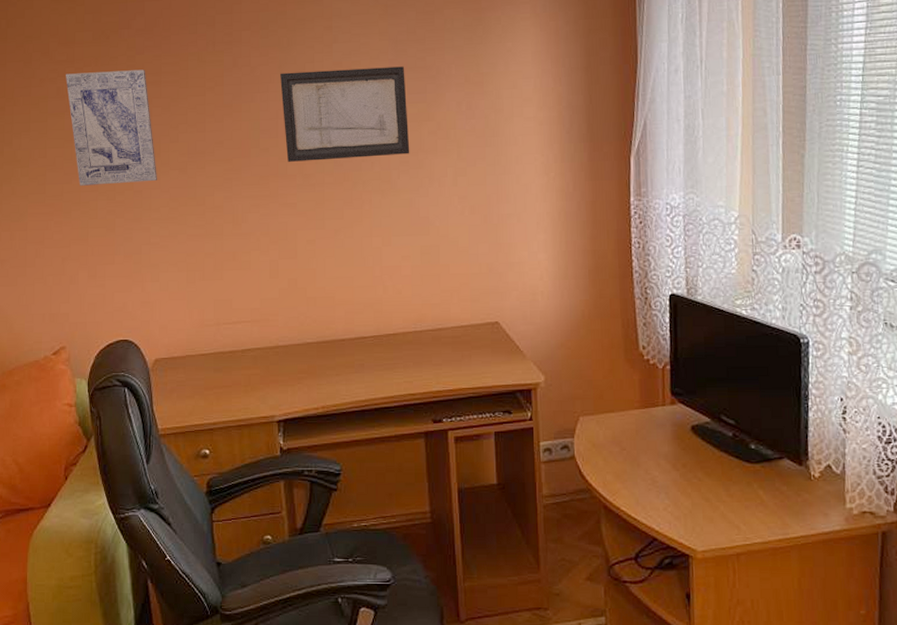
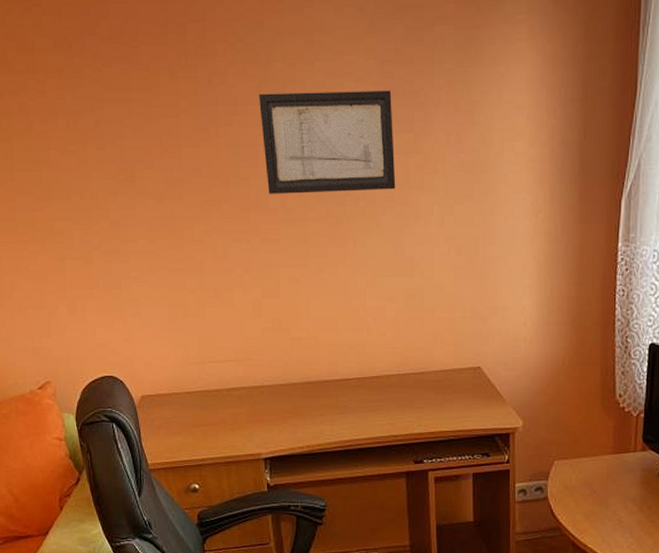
wall art: present [66,69,158,186] -> none [27,84,134,214]

